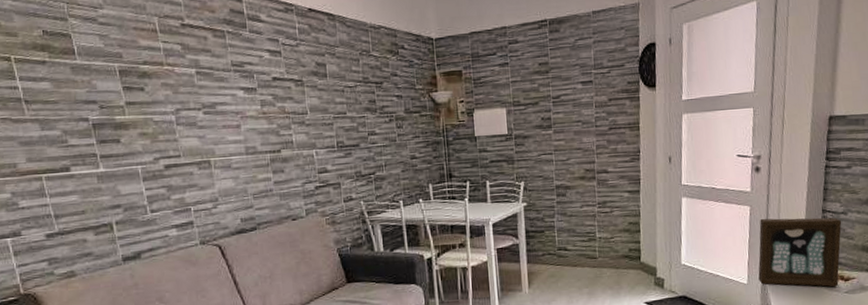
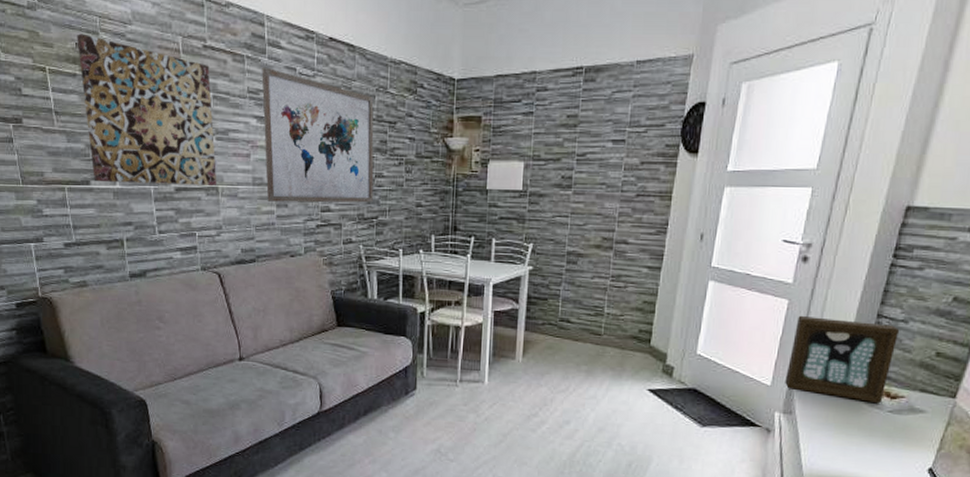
wall art: none [43,20,209,168] -> present [77,34,217,185]
wall art: none [244,40,369,169] -> present [261,67,374,203]

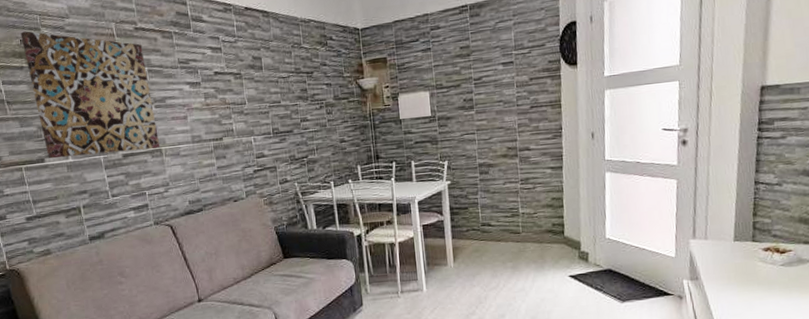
wall art: present [261,67,374,203] -> none [189,39,301,156]
picture frame: present [785,315,900,404] -> none [686,189,777,260]

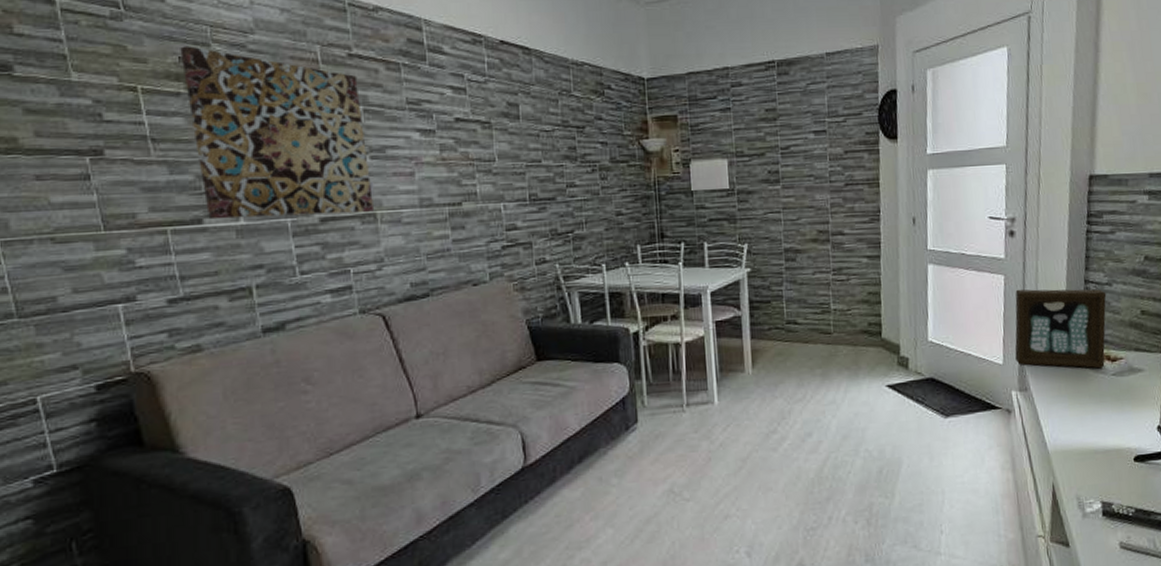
picture frame: none [686,189,777,260] -> present [1015,289,1107,369]

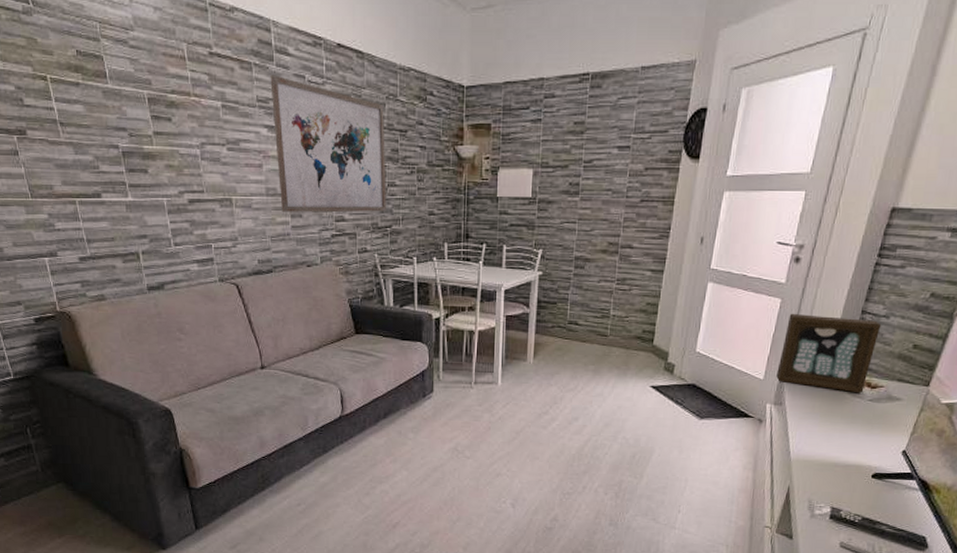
wall art: present [180,46,375,220] -> none [77,40,231,197]
wall art: none [422,75,566,224] -> present [270,75,386,213]

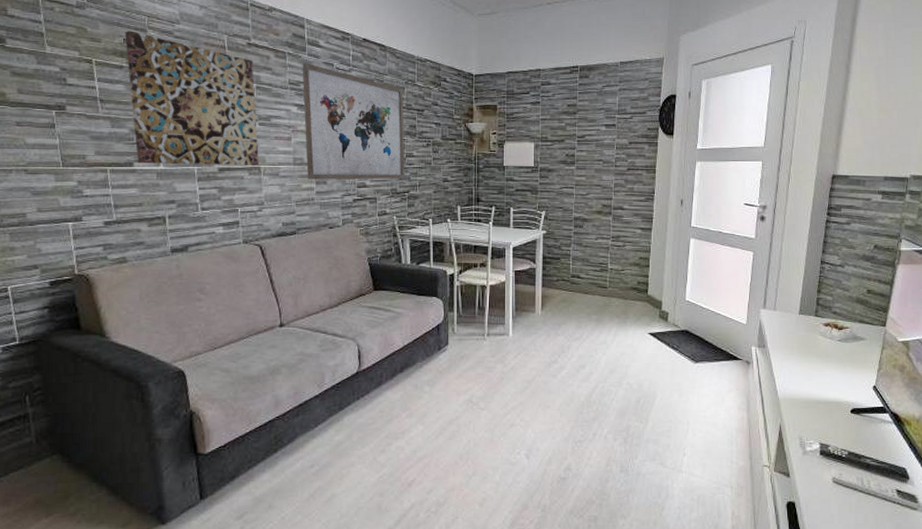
wall art: none [77,40,231,197] -> present [125,30,260,166]
picture frame: present [776,313,882,394] -> none [757,264,839,335]

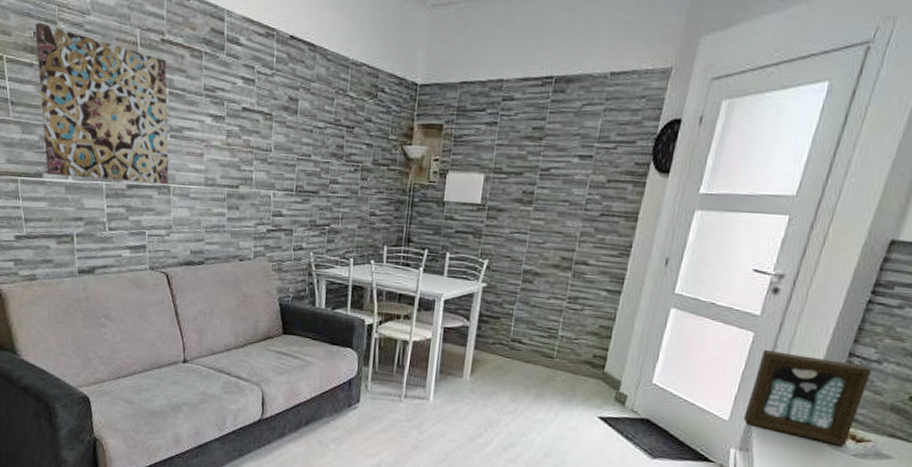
wall art: present [302,62,405,180] -> none [218,64,333,210]
picture frame: none [757,264,839,335] -> present [743,349,872,447]

